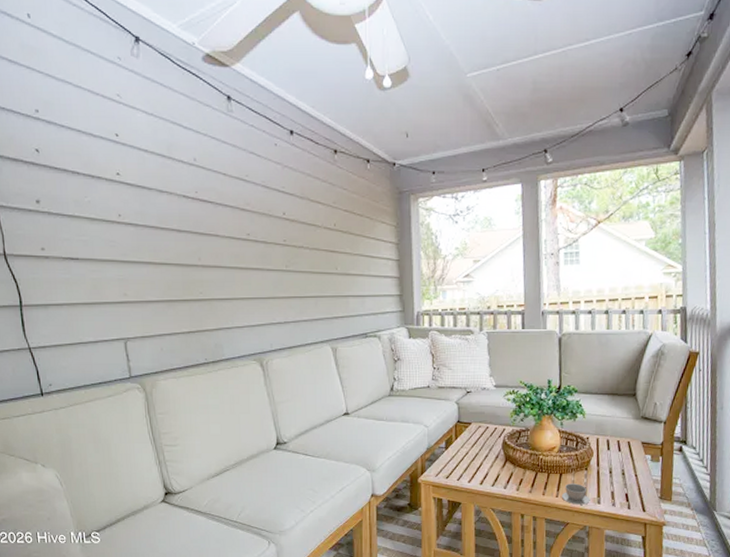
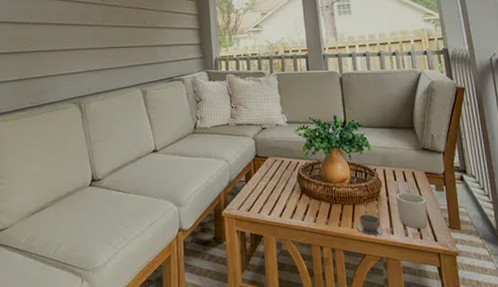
mug: none [607,462,640,499] -> present [396,192,428,229]

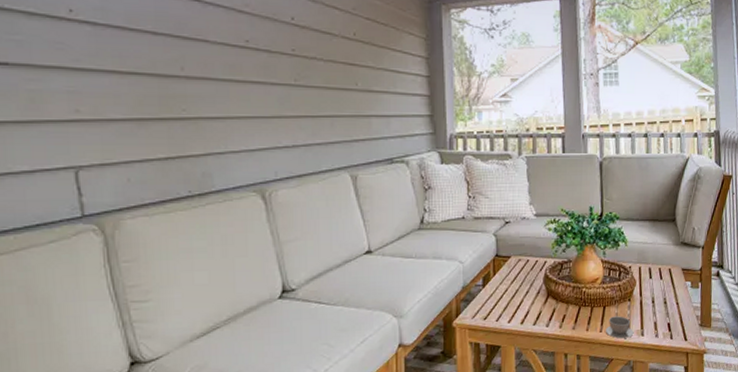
mug: present [396,192,428,229] -> none [649,290,681,329]

